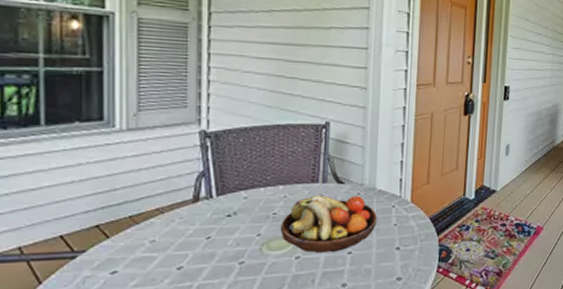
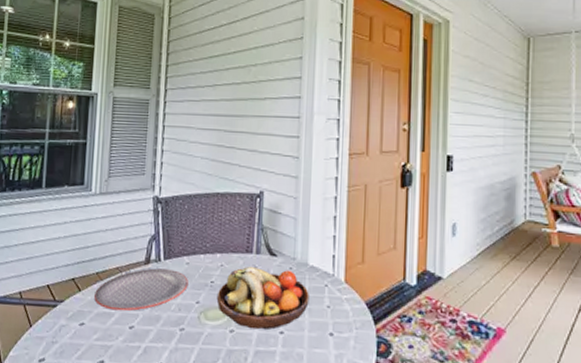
plate: none [129,205,247,254] -> present [94,268,188,311]

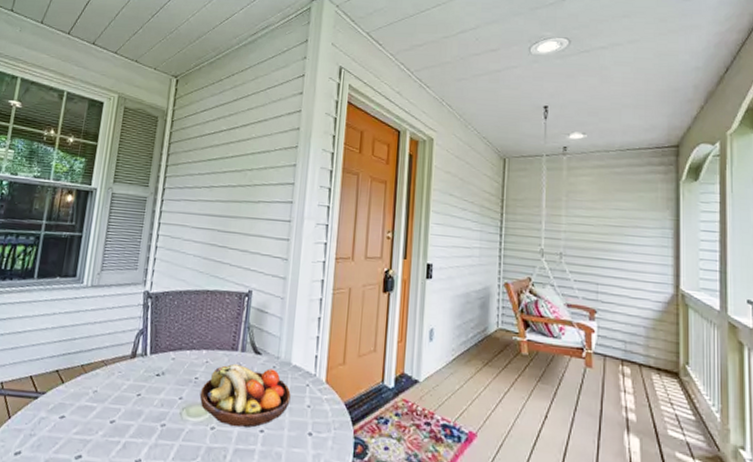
plate: present [94,268,188,311] -> none [77,362,173,405]

